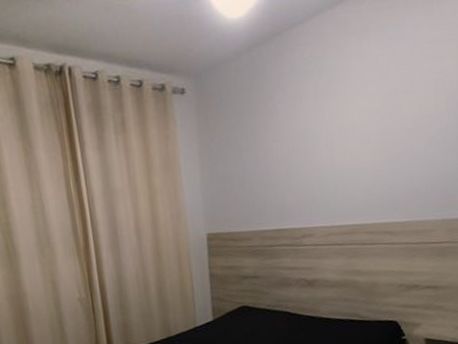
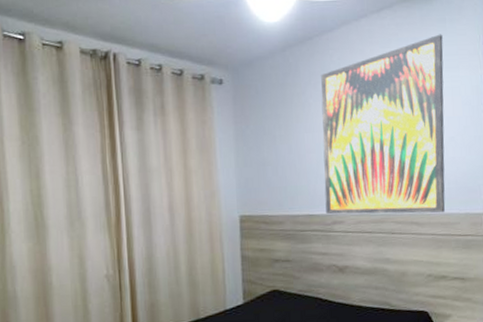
wall art: none [290,17,428,228] -> present [321,34,445,215]

